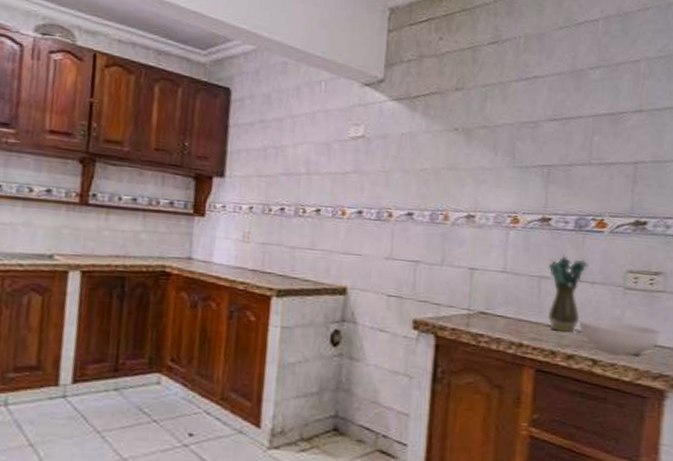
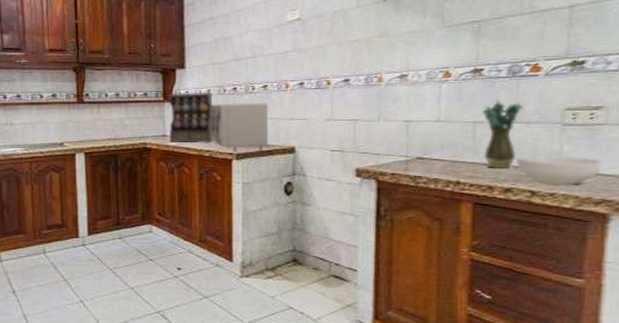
spice rack: none [194,207,255,273] -> present [168,91,213,143]
microwave: none [248,225,321,289] -> present [211,102,269,152]

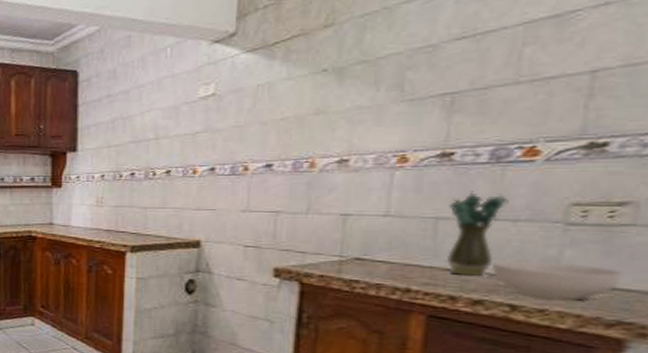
spice rack: present [168,91,213,143] -> none [55,177,106,233]
microwave: present [211,102,269,152] -> none [103,189,172,244]

